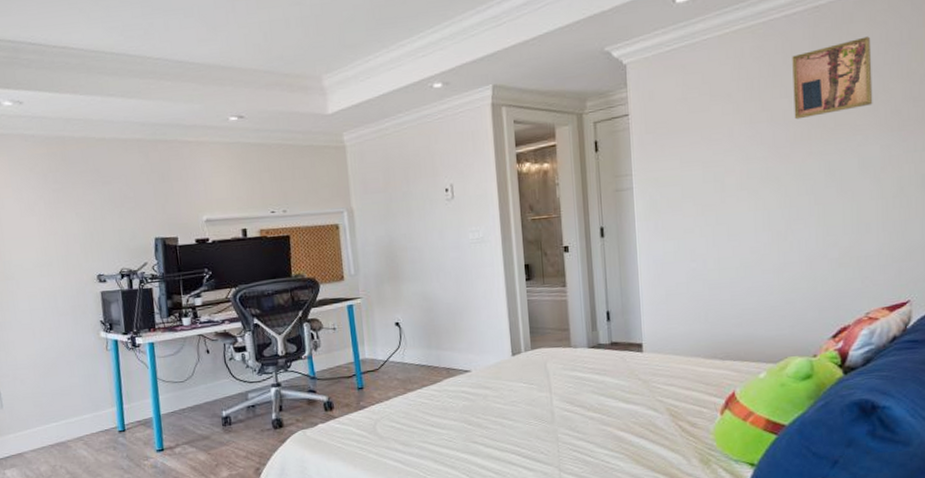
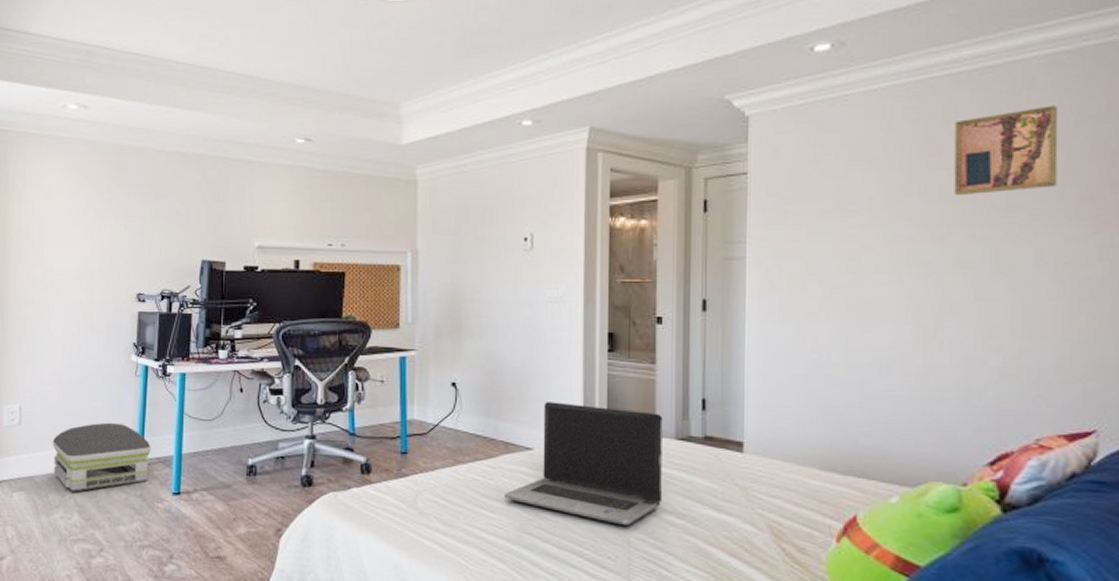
air purifier: none [35,395,132,462] -> present [52,422,151,492]
laptop computer: none [450,328,581,425] -> present [504,402,663,527]

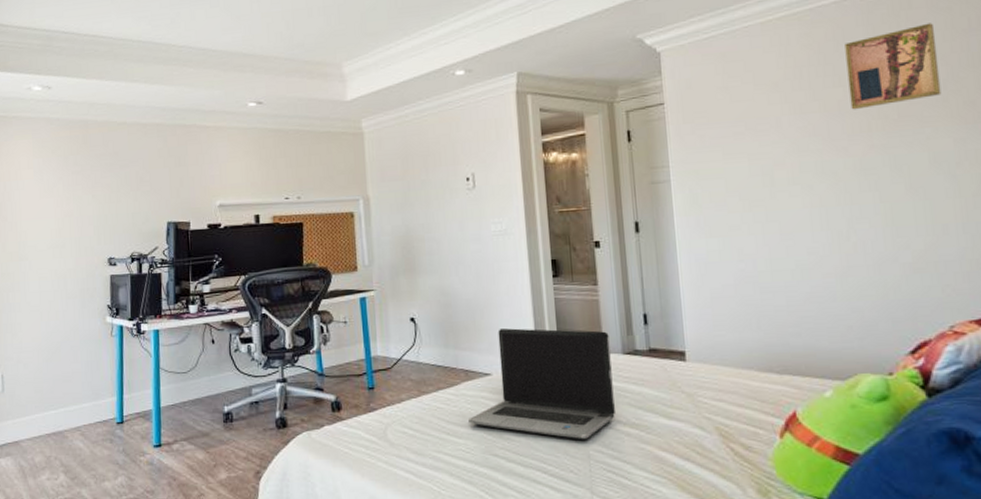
air purifier: present [52,422,151,492] -> none [35,382,131,453]

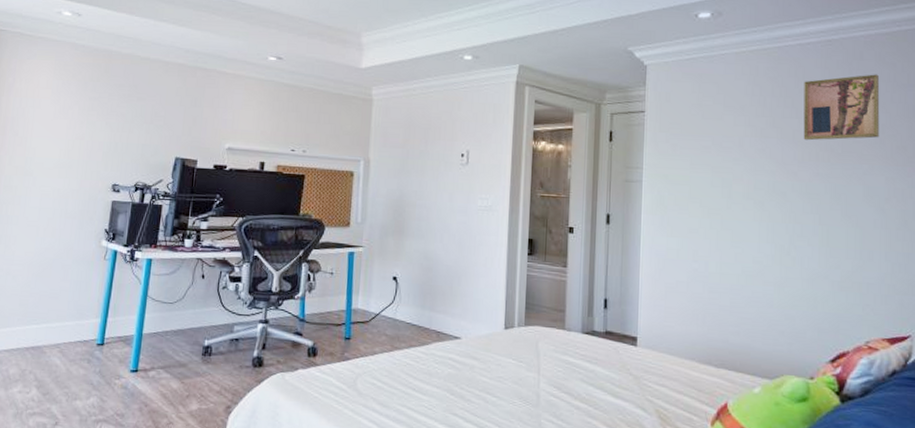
laptop computer: present [468,328,615,440] -> none [434,297,571,409]

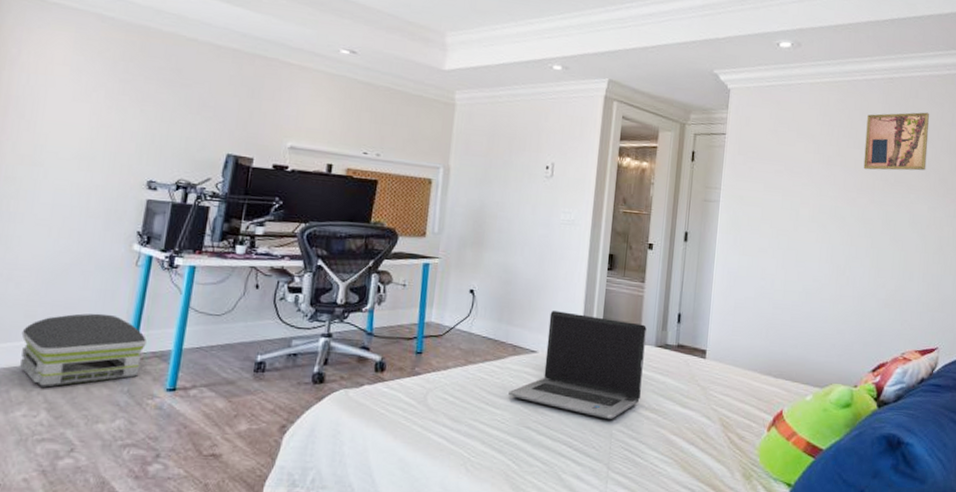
air purifier: none [16,302,114,368] -> present [20,313,147,388]
laptop computer: none [434,297,571,409] -> present [509,311,647,420]

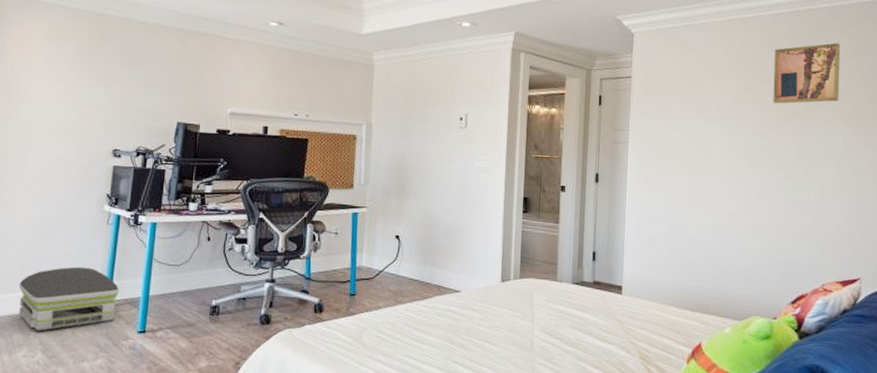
laptop computer: present [509,311,647,420] -> none [436,253,563,354]

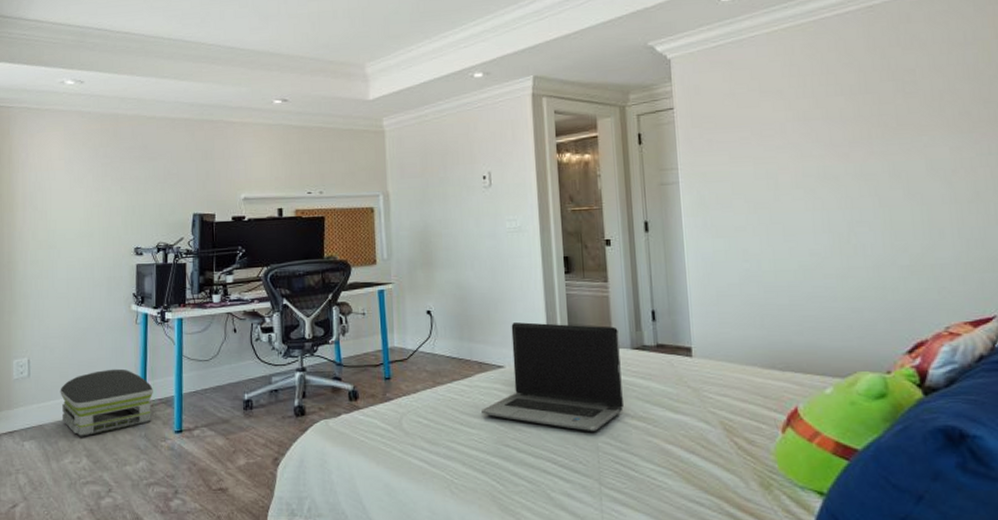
laptop computer: none [436,253,563,354] -> present [481,322,623,432]
wall art: present [773,43,841,104] -> none [846,36,938,118]

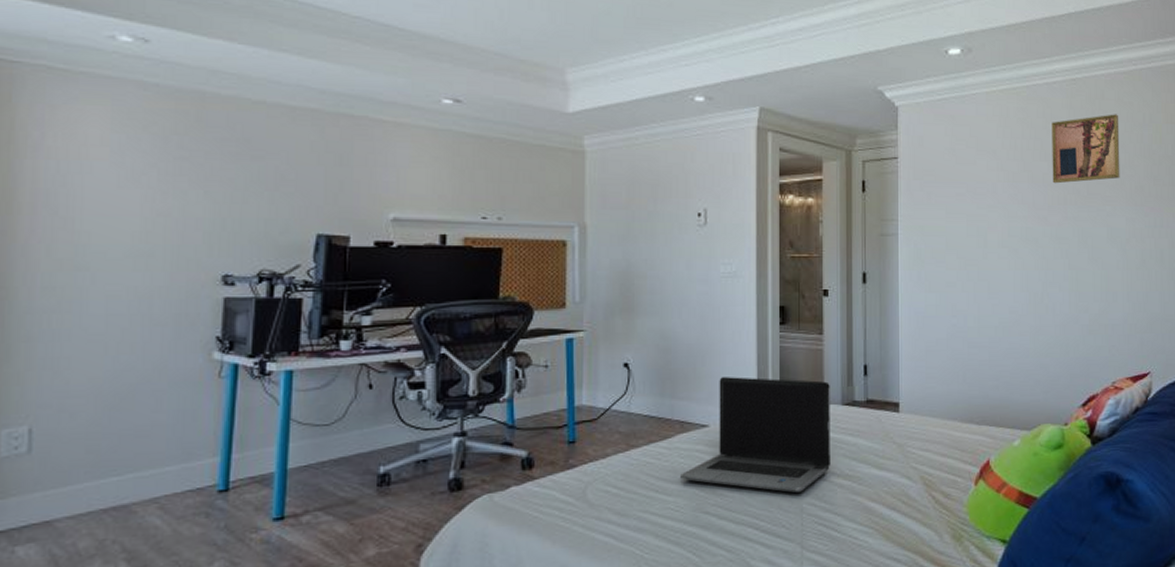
air purifier: present [60,369,153,437] -> none [84,438,242,535]
wall art: none [846,36,938,118] -> present [1052,114,1120,184]

